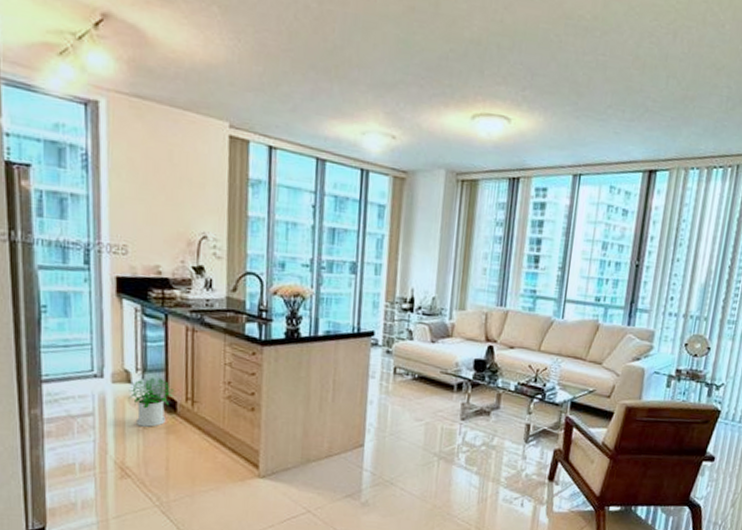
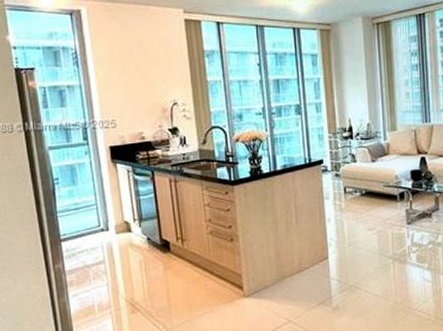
potted plant: present [128,377,174,427] -> none [130,224,166,267]

